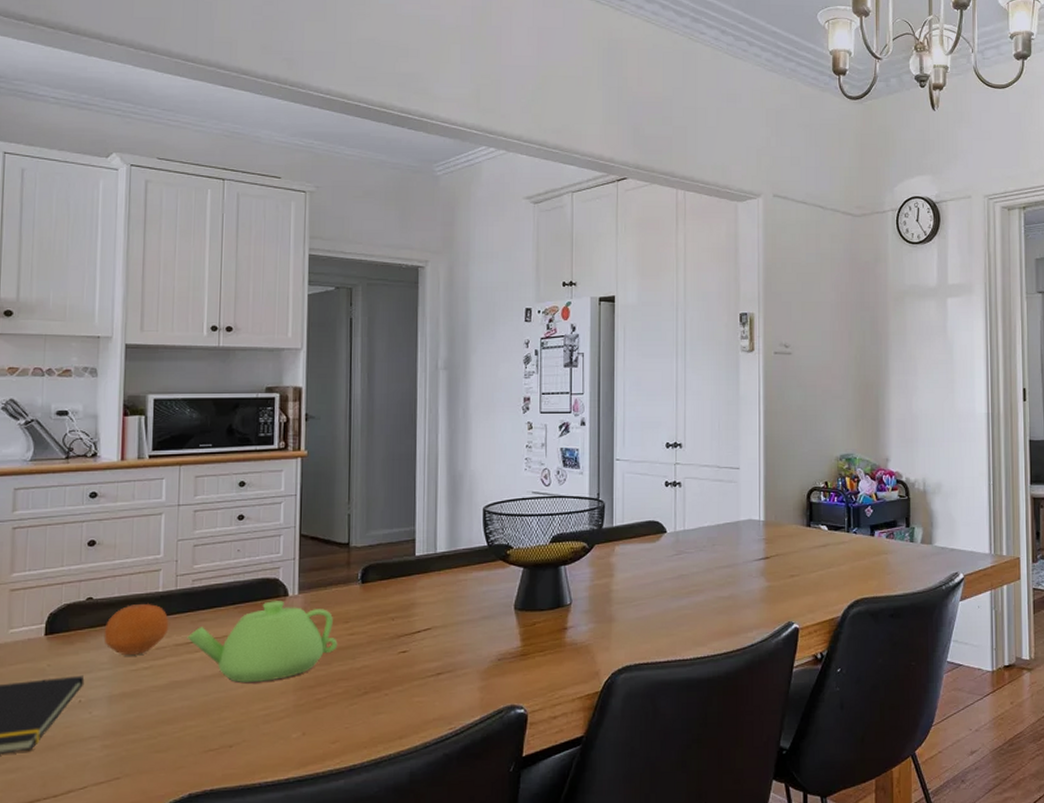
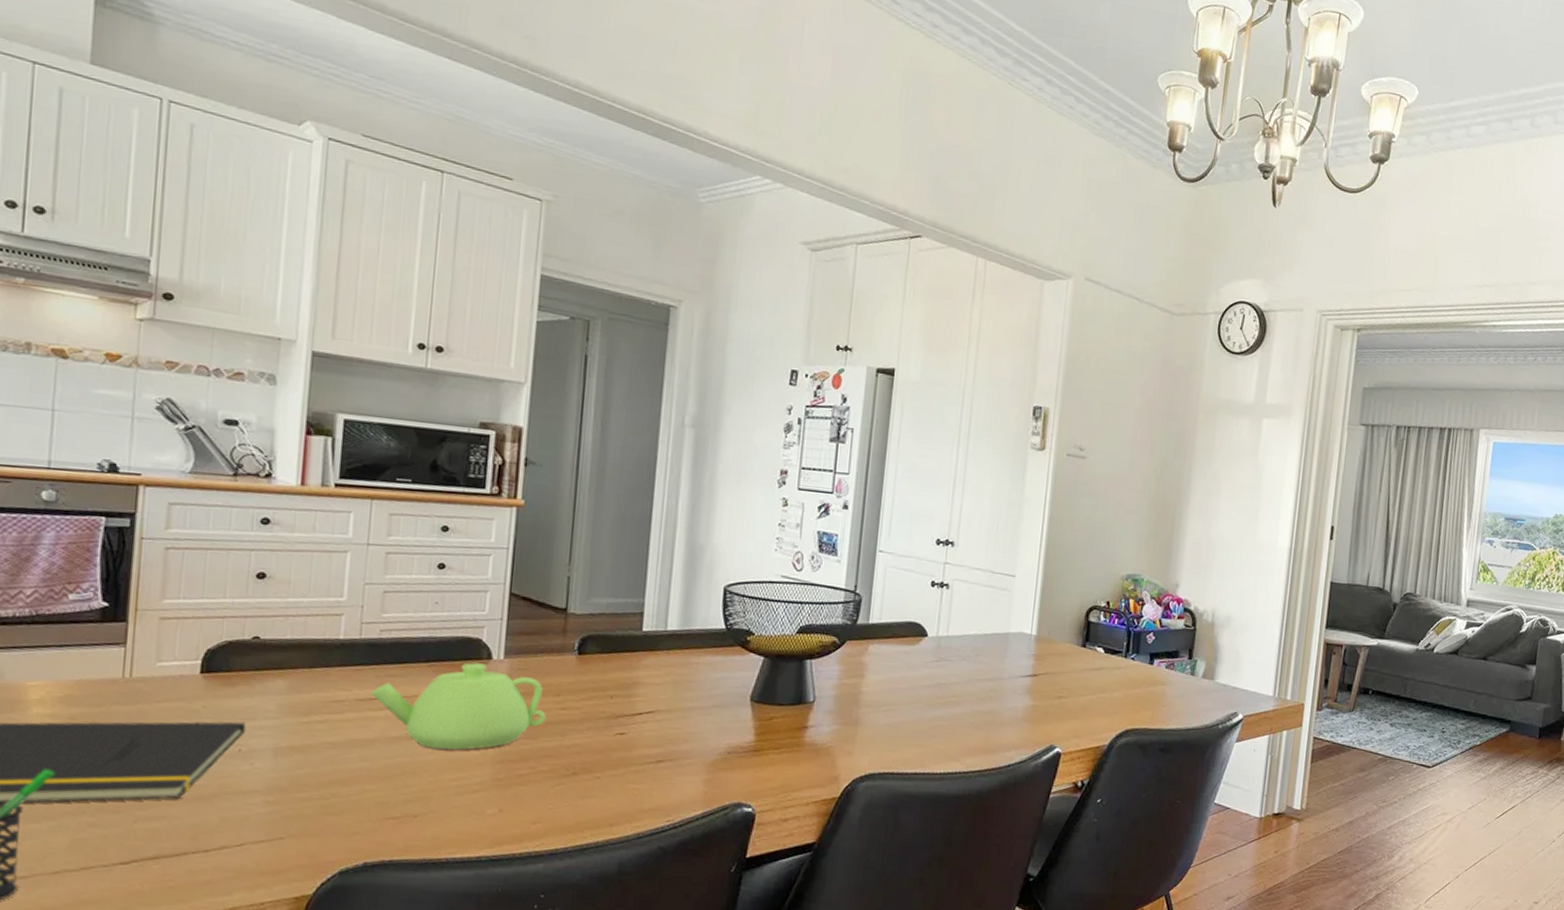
fruit: present [103,603,169,656] -> none [271,649,350,706]

